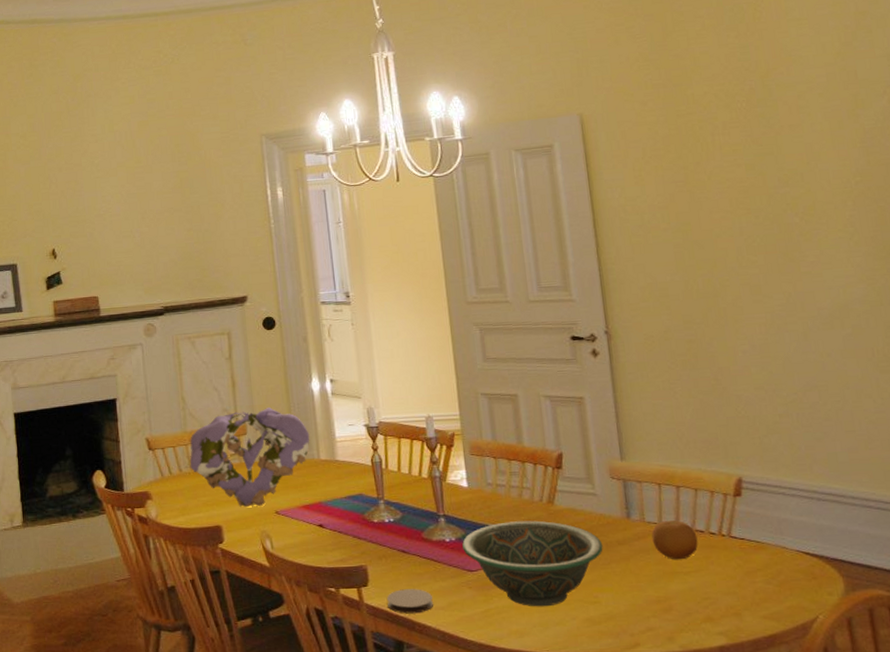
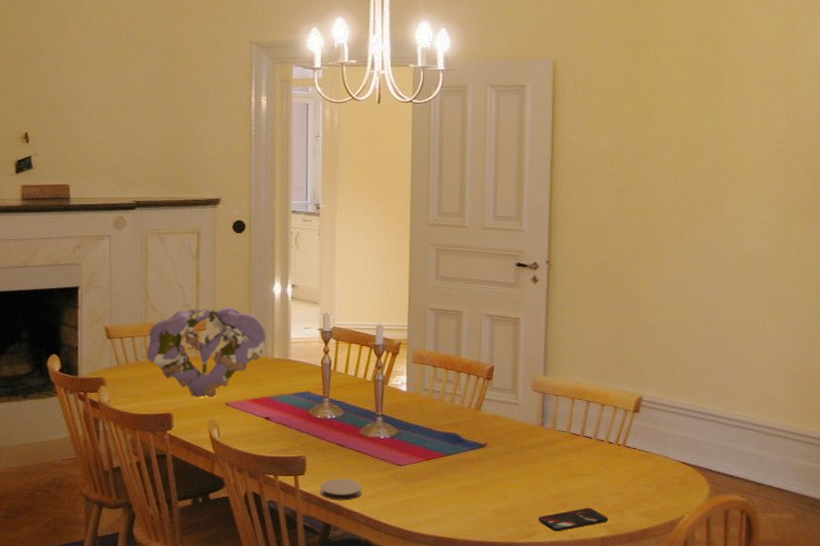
decorative bowl: present [462,520,603,607] -> none [395,424,517,499]
smartphone: none [639,611,725,642] -> present [538,507,608,532]
fruit: present [651,520,698,560] -> none [560,430,598,464]

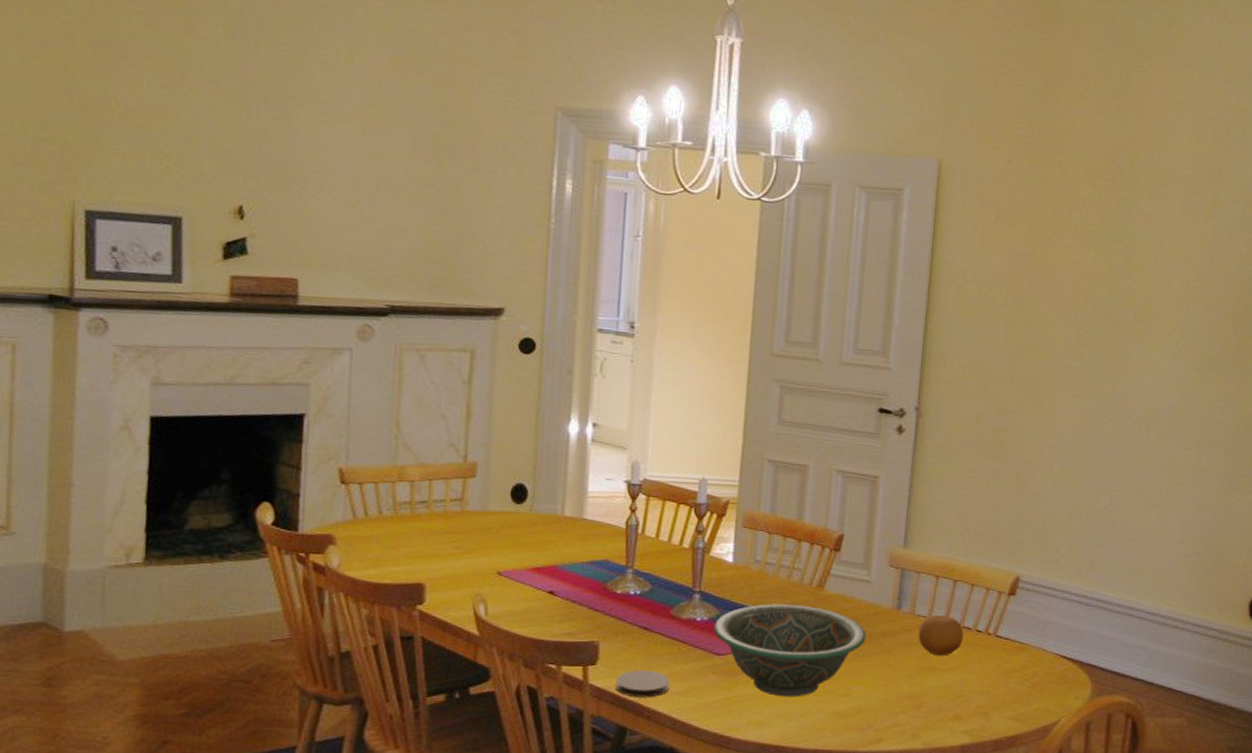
flower bouquet: present [146,305,266,398] -> none [394,447,556,565]
decorative bowl: none [395,424,517,499] -> present [714,604,867,697]
smartphone: present [538,507,608,532] -> none [886,709,971,738]
fruit: none [560,430,598,464] -> present [918,615,964,656]

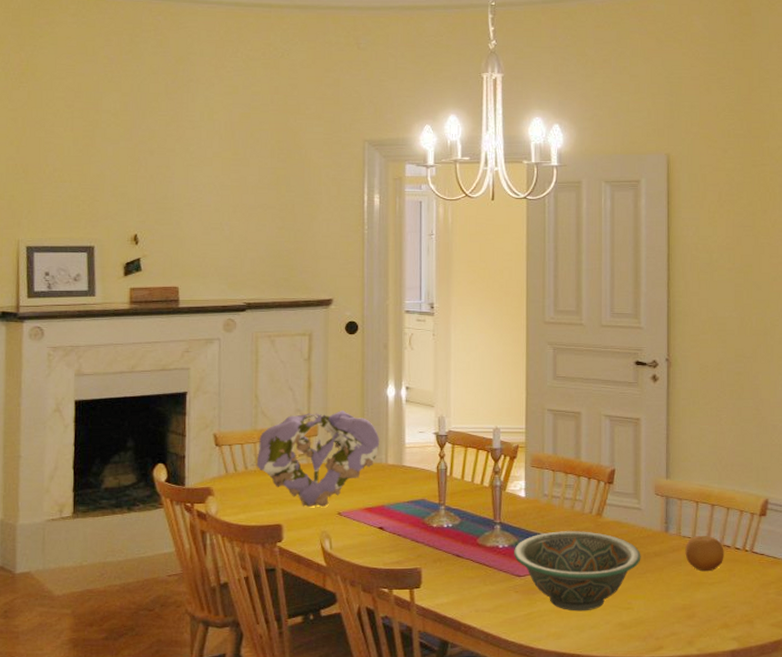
flower bouquet: none [394,447,556,565] -> present [256,409,380,508]
coaster: present [616,670,670,698] -> none [437,591,480,615]

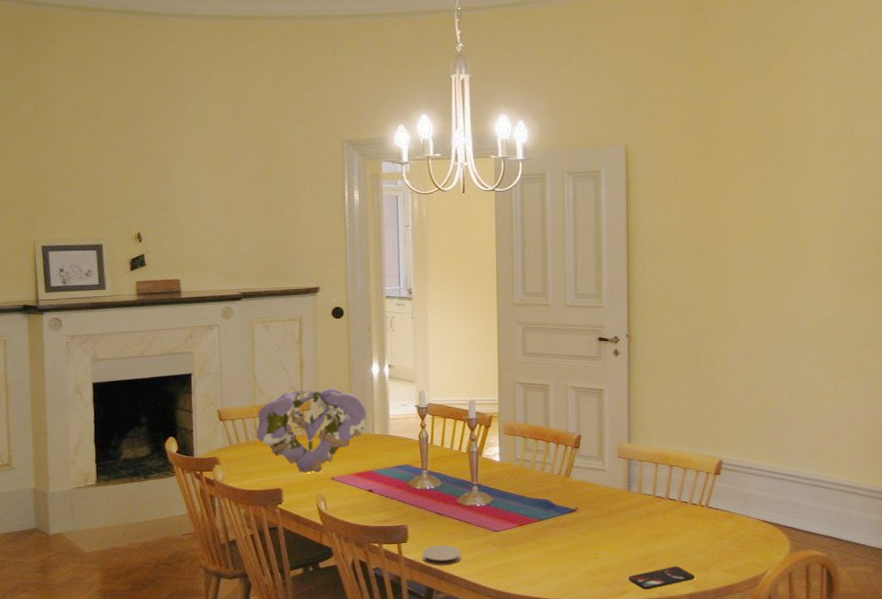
coaster: none [437,591,480,615] -> present [423,545,461,566]
decorative bowl: present [514,531,641,612] -> none [490,490,606,561]
smartphone: none [665,618,738,645] -> present [628,566,695,590]
fruit: present [685,536,724,572] -> none [646,493,682,525]

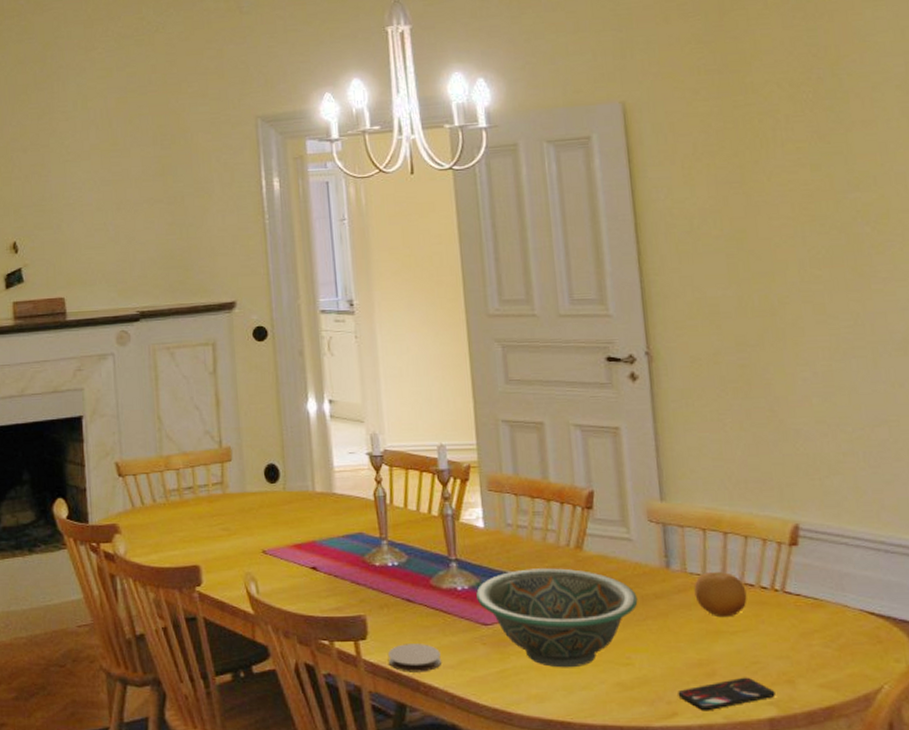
flower bouquet: present [256,386,367,474] -> none [165,429,304,546]
decorative bowl: none [490,490,606,561] -> present [476,568,638,668]
fruit: none [646,493,682,525] -> present [694,572,747,618]

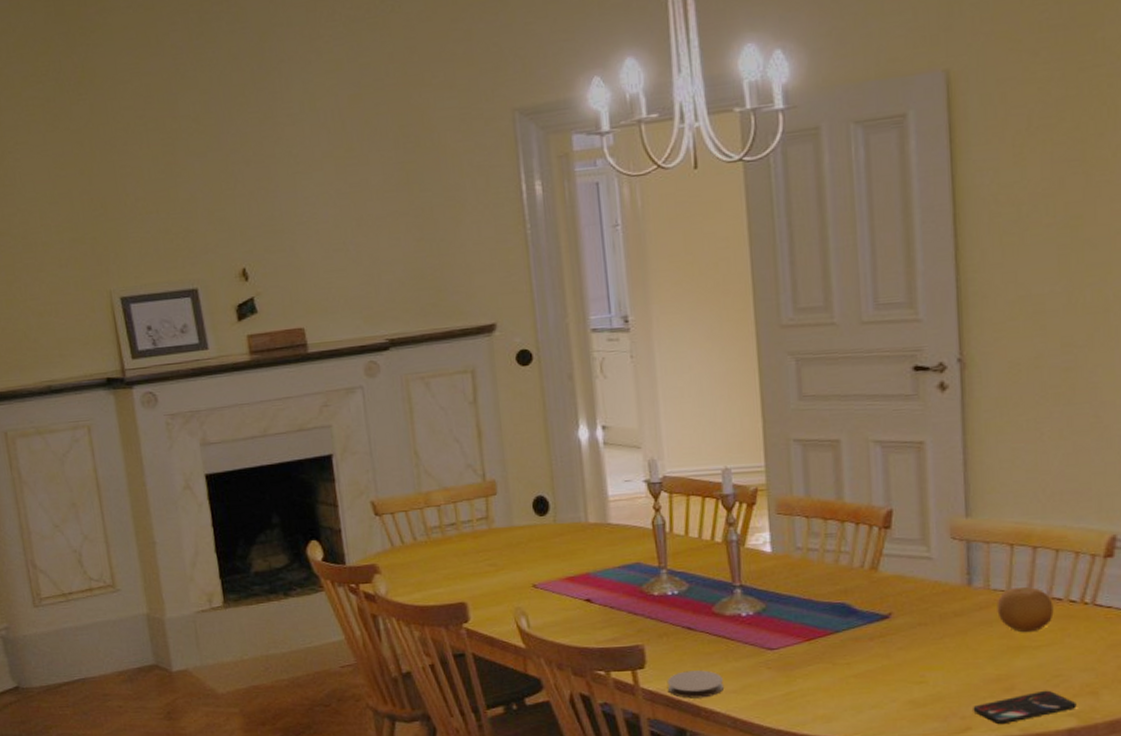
decorative bowl: present [476,568,638,668] -> none [762,590,936,689]

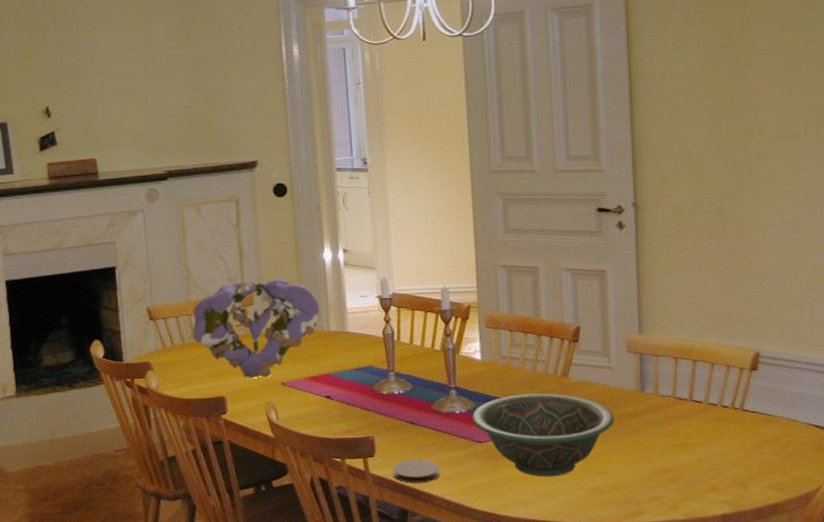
flower bouquet: none [425,460,576,581] -> present [193,276,320,379]
decorative bowl: none [762,590,936,689] -> present [472,393,615,477]
smartphone: present [973,690,1077,725] -> none [645,481,729,510]
fruit: present [997,587,1054,633] -> none [664,394,710,432]

